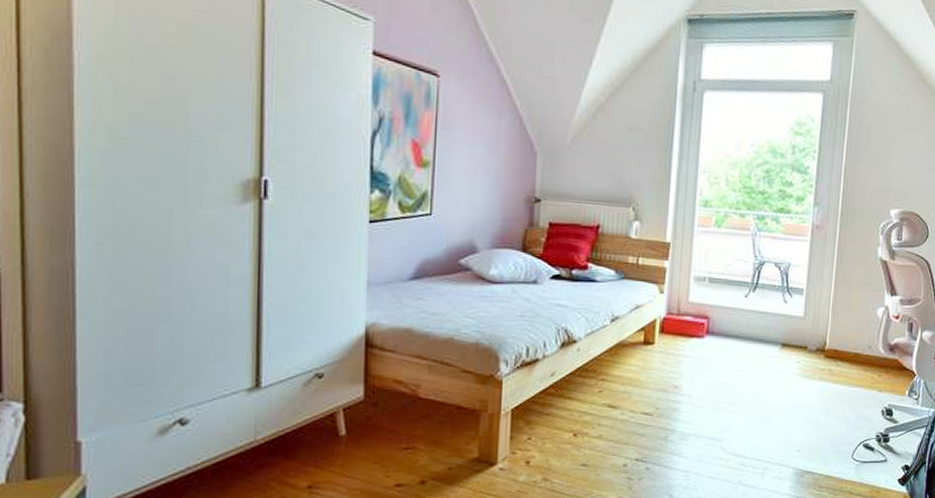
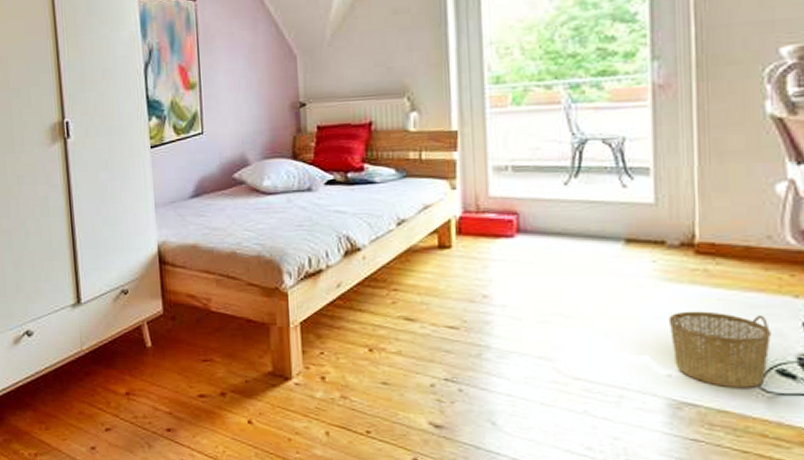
basket: none [802,401,863,459] -> present [668,311,771,389]

